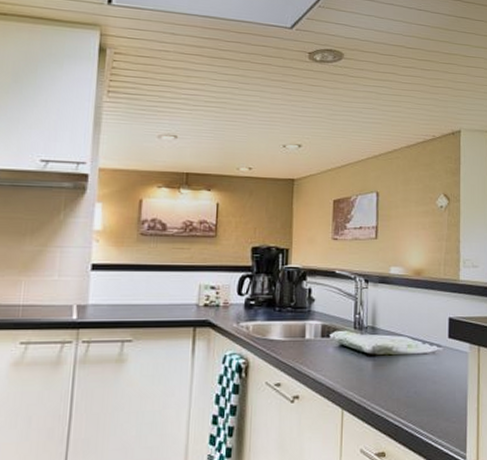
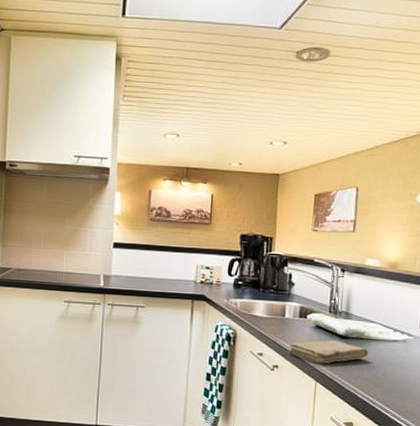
washcloth: none [311,359,398,388] -> present [289,340,369,364]

